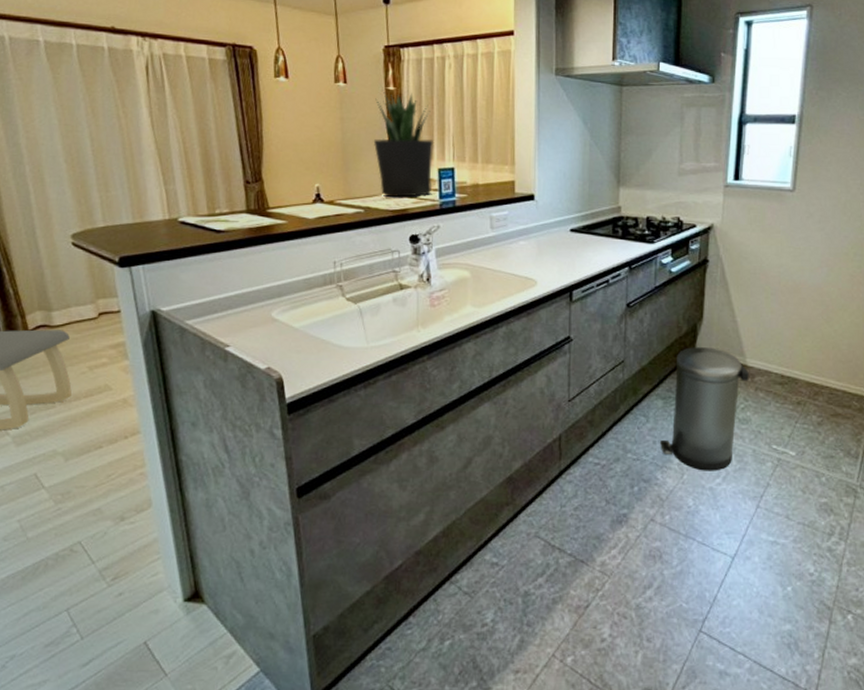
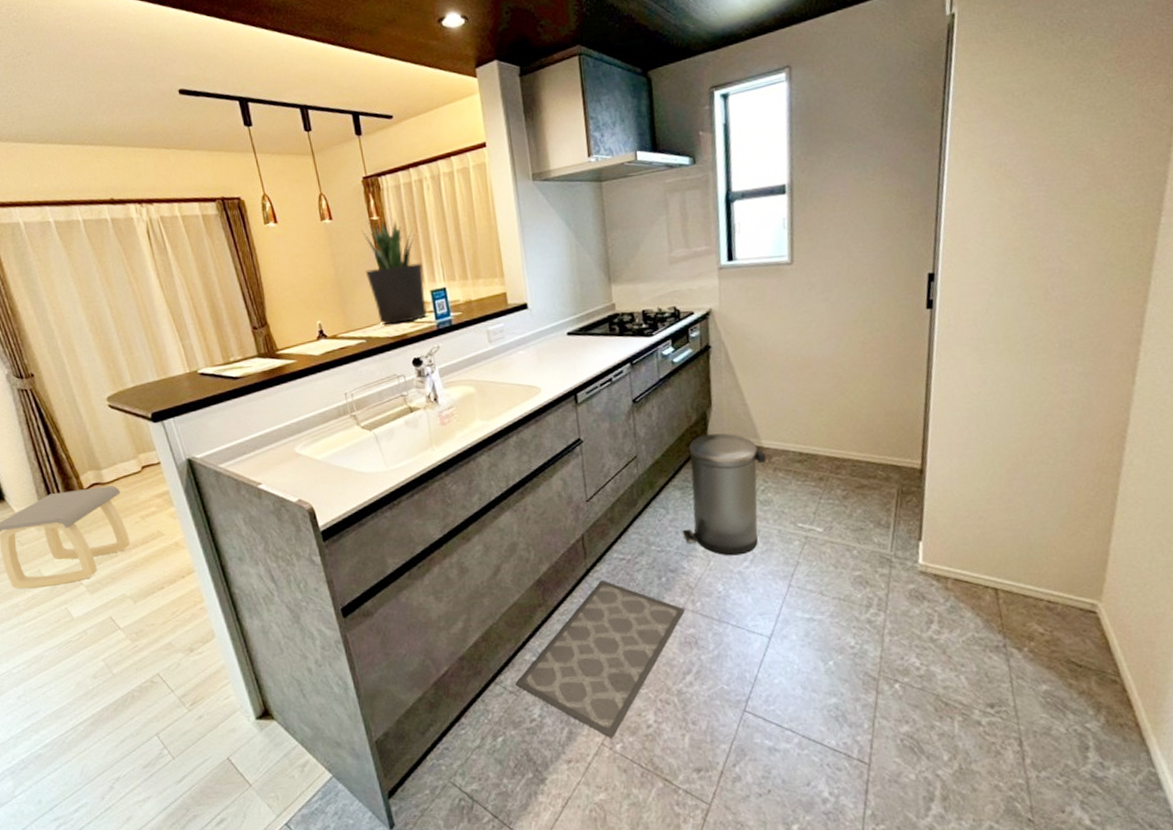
bath mat: none [471,484,653,650] -> present [515,580,685,738]

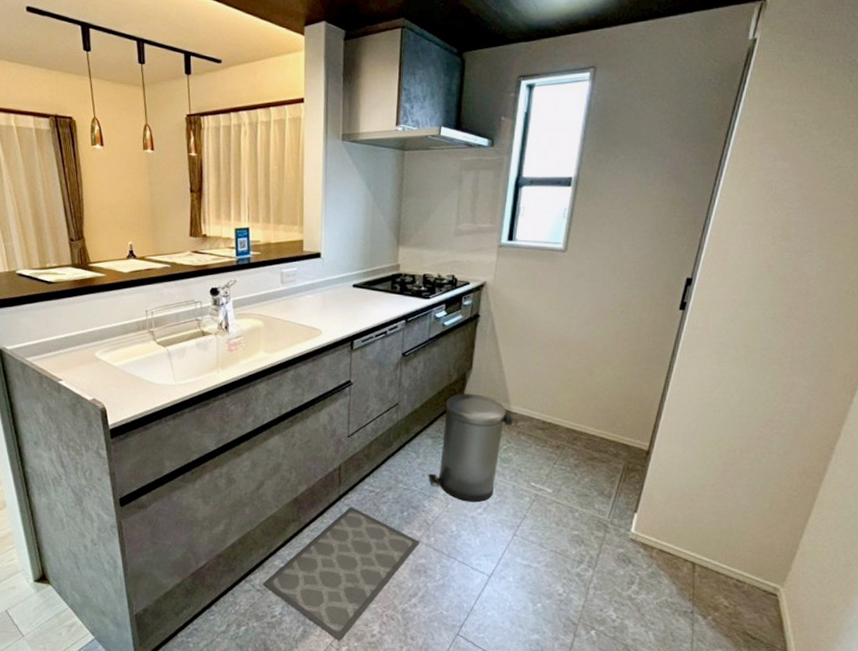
planter: present [361,218,427,325] -> none [178,153,232,255]

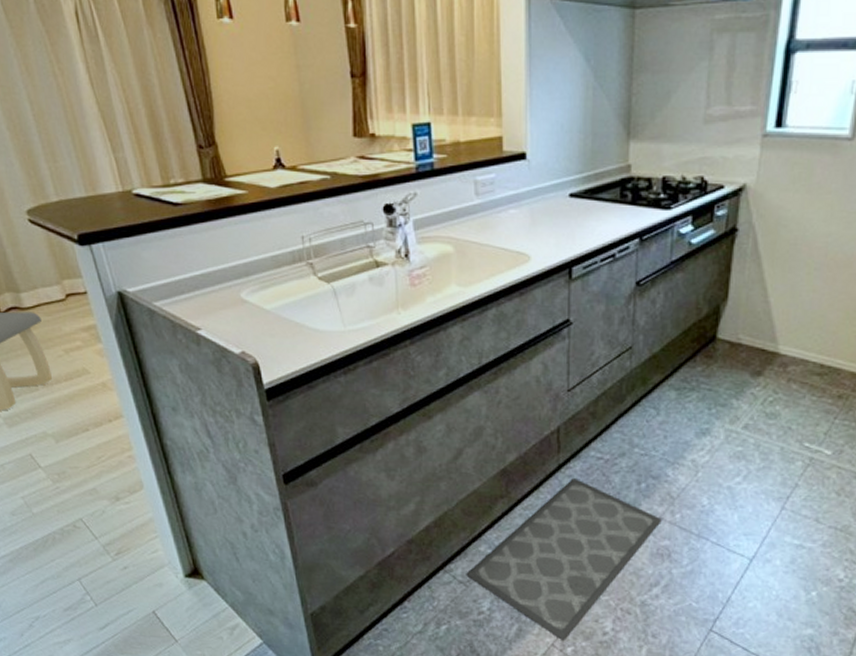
pedal bin: present [428,393,513,503] -> none [671,332,781,469]

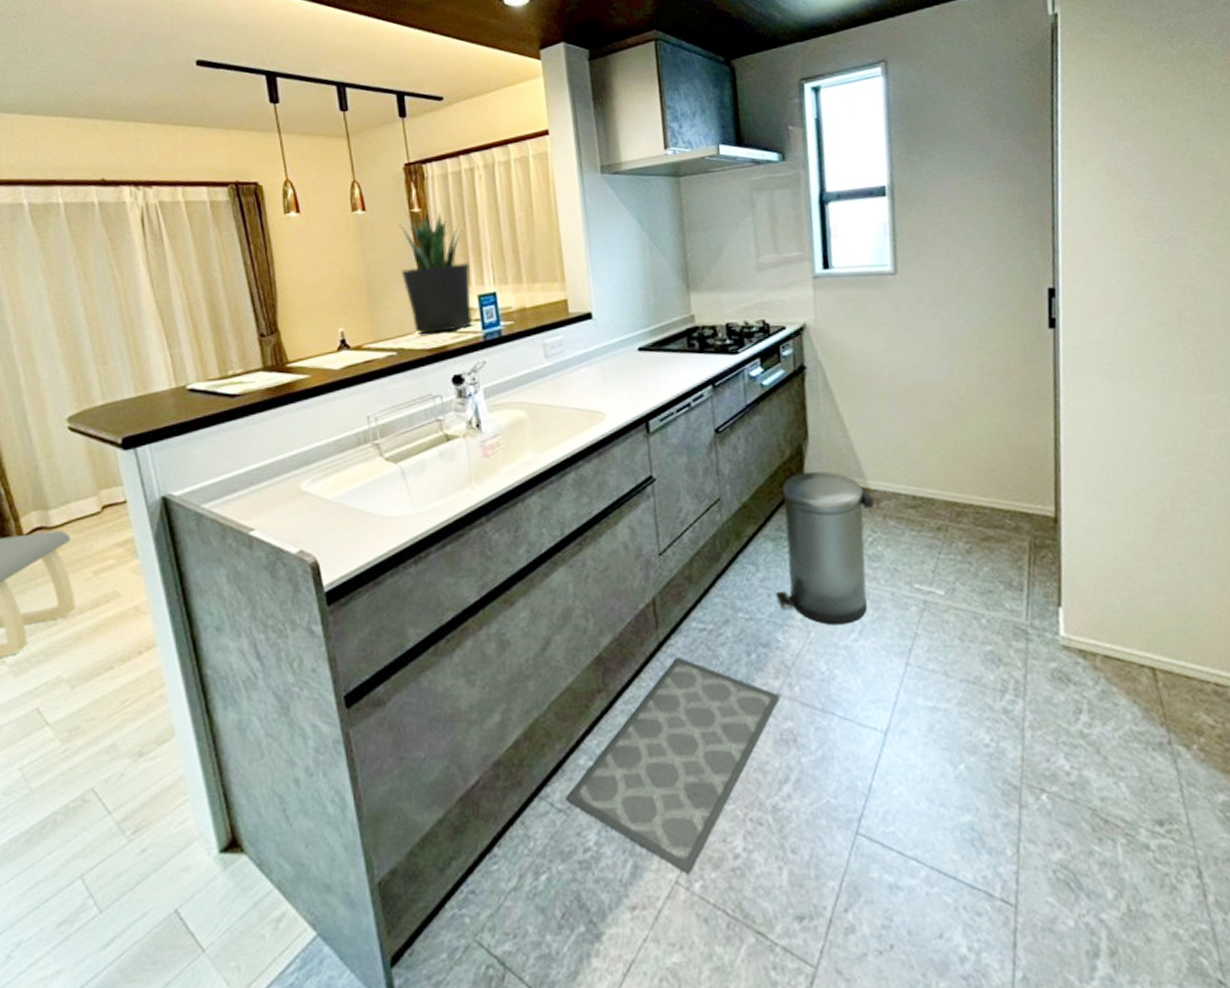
planter: none [334,24,406,161] -> present [399,210,472,335]
pedal bin: none [671,332,781,469] -> present [775,471,874,626]

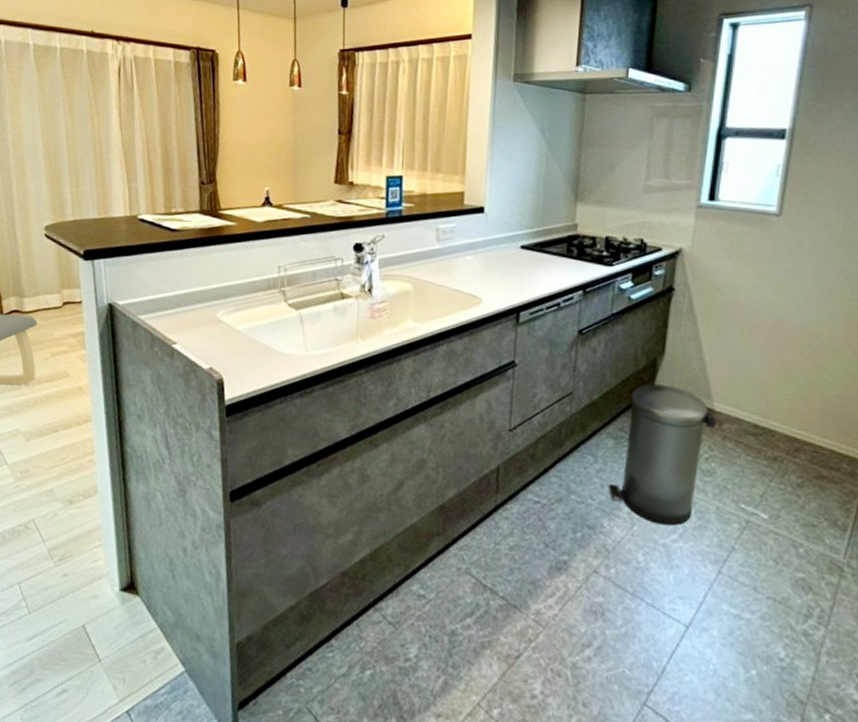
planter: present [399,210,472,335] -> none [323,91,384,206]
bath mat: present [565,657,780,874] -> none [396,521,596,700]

